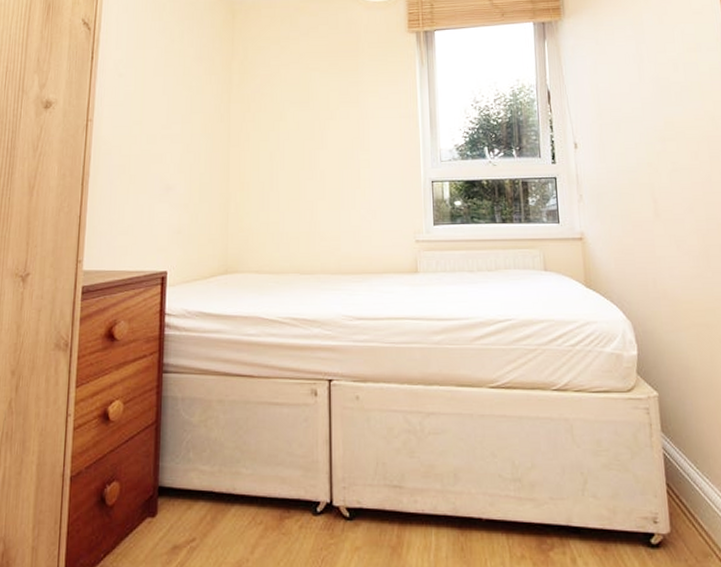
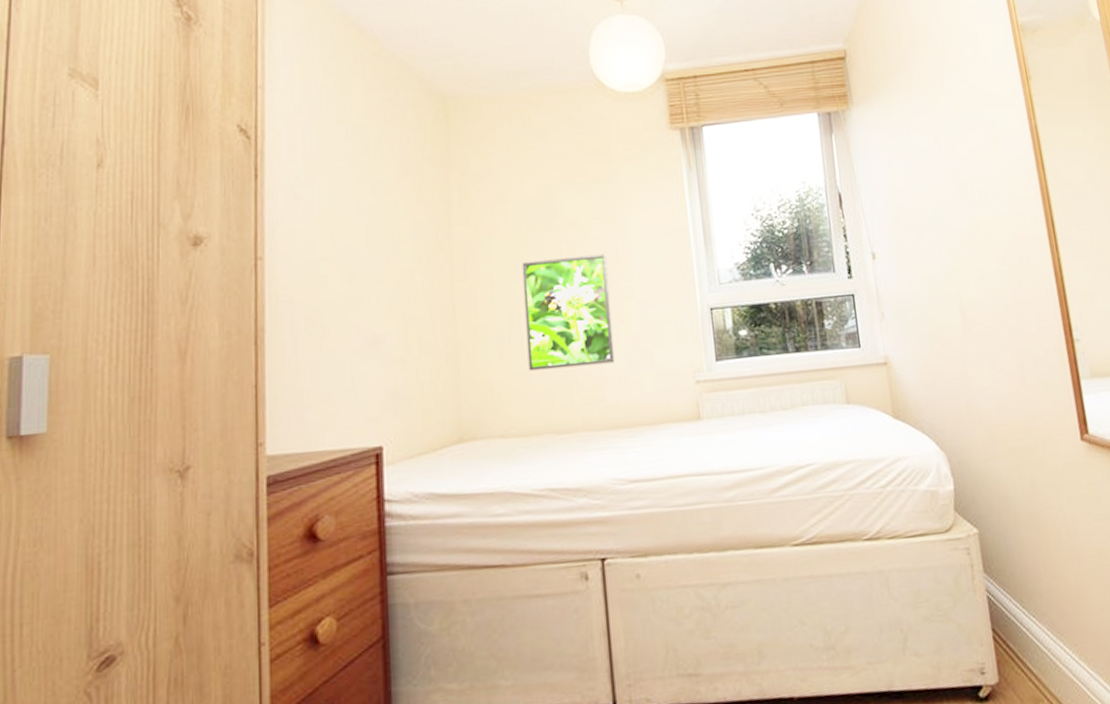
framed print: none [282,131,351,222] -> present [521,253,615,371]

